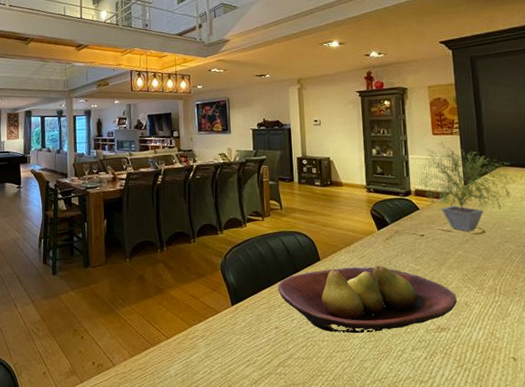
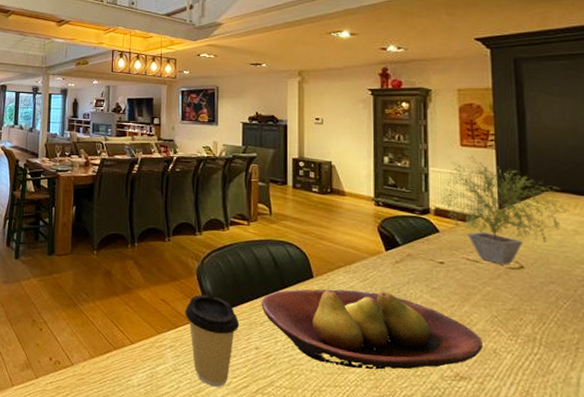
coffee cup: none [212,286,261,367] -> present [185,294,240,388]

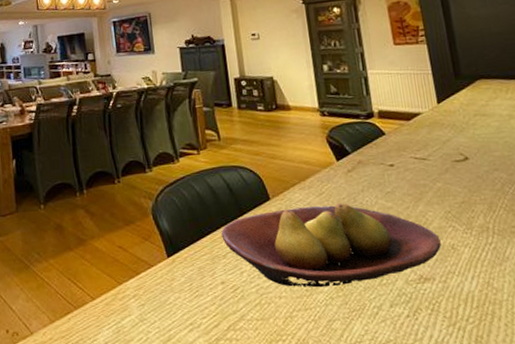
coffee cup: present [185,294,240,388] -> none [144,234,203,332]
potted plant: present [437,155,570,265] -> none [378,52,502,159]

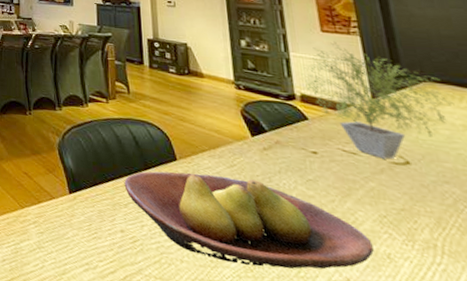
potted plant: none [378,52,502,159] -> present [301,41,455,160]

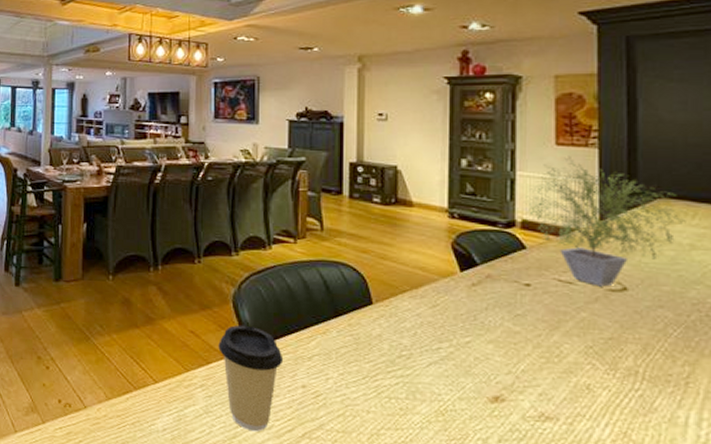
coffee cup: none [47,170,104,270] -> present [218,325,284,432]
fruit bowl: present [124,171,374,270] -> none [309,317,574,410]

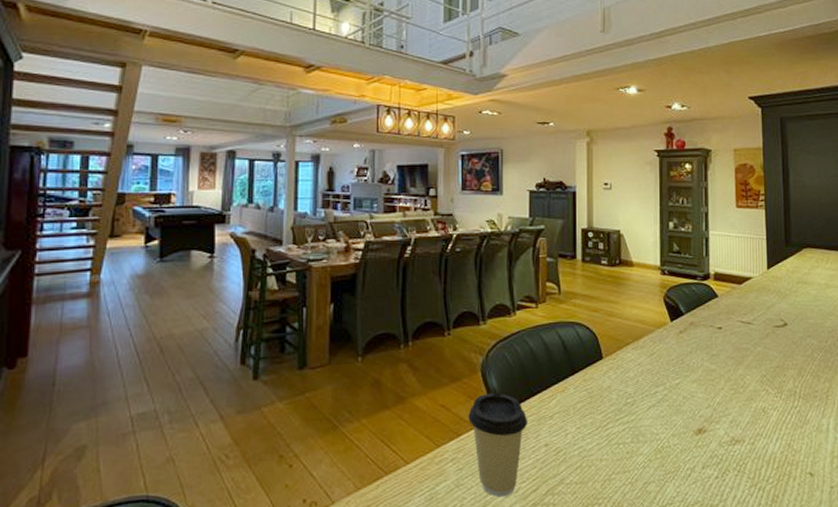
potted plant: present [526,155,686,287] -> none [716,216,823,324]

